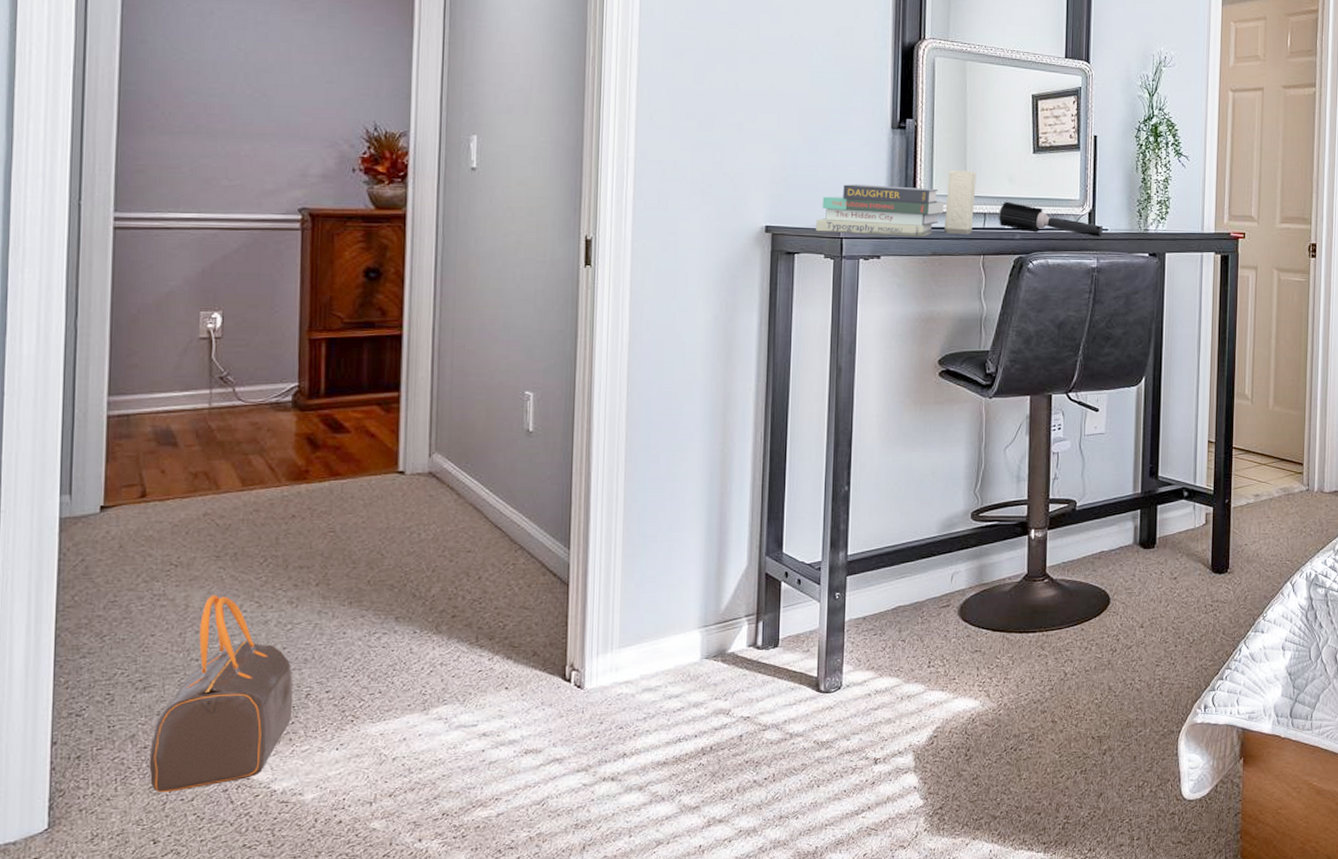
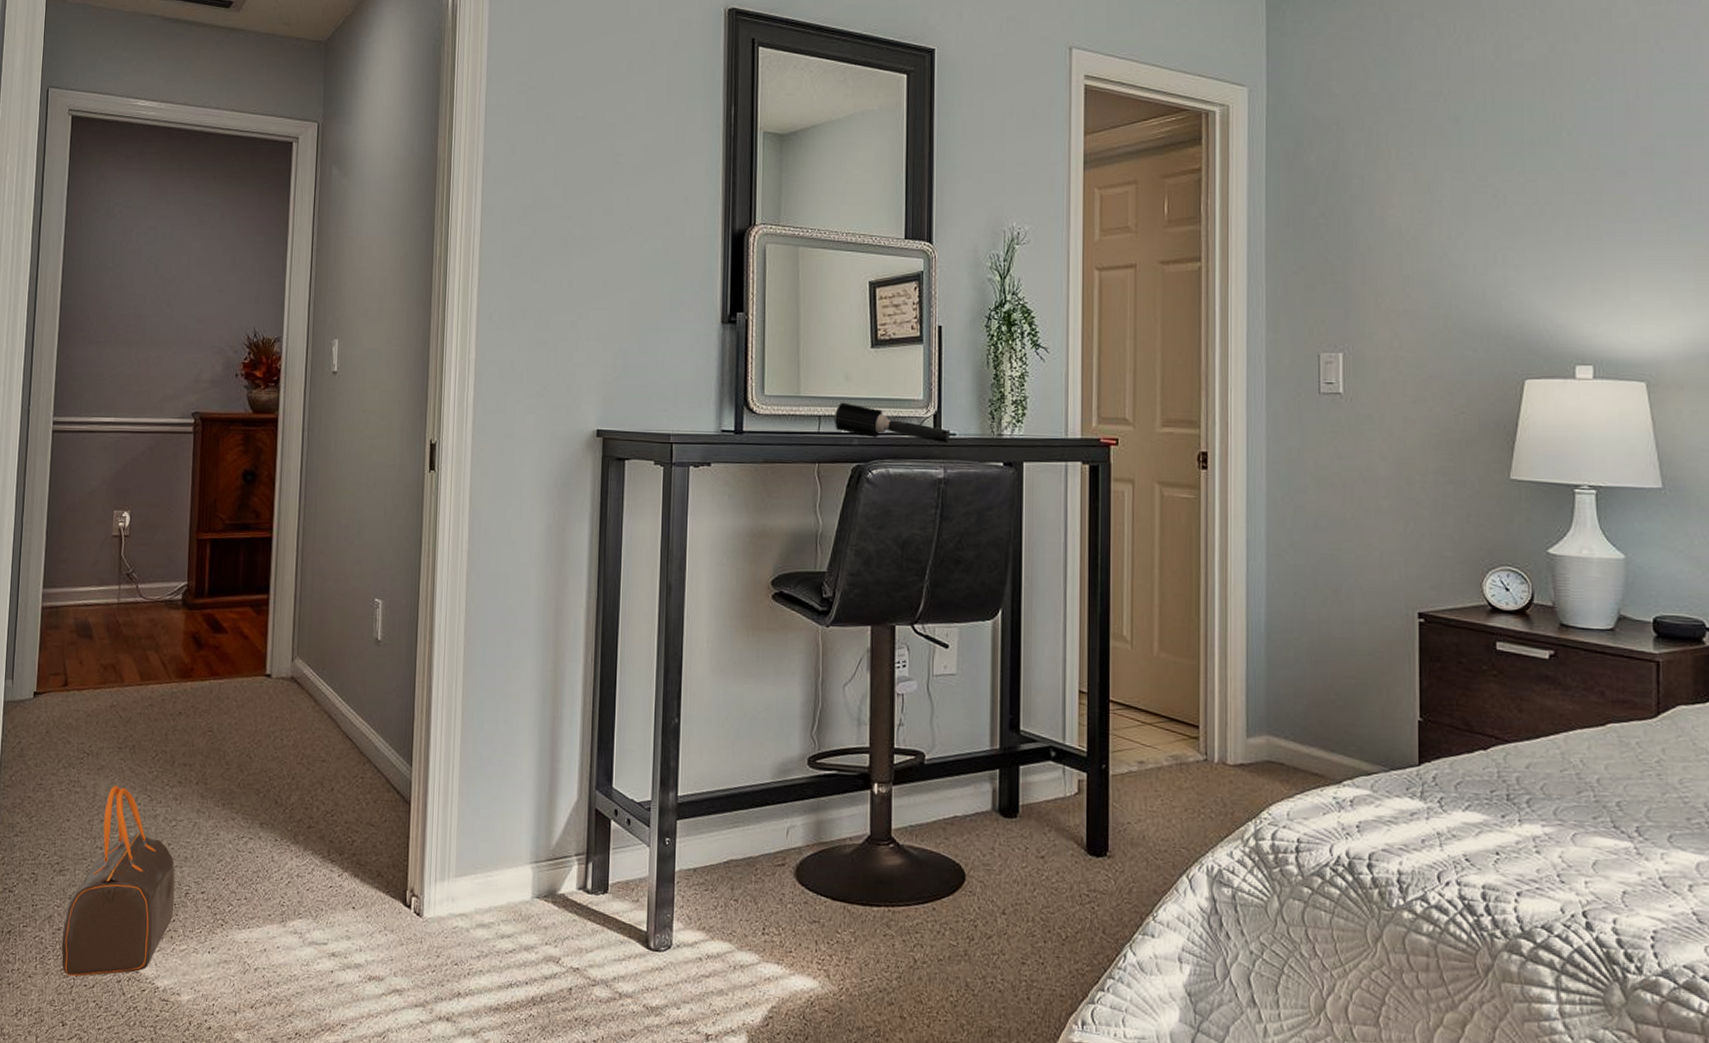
books: present [816,183,944,237] -> none [646,384,776,442]
candle: present [944,170,977,234] -> none [777,368,810,440]

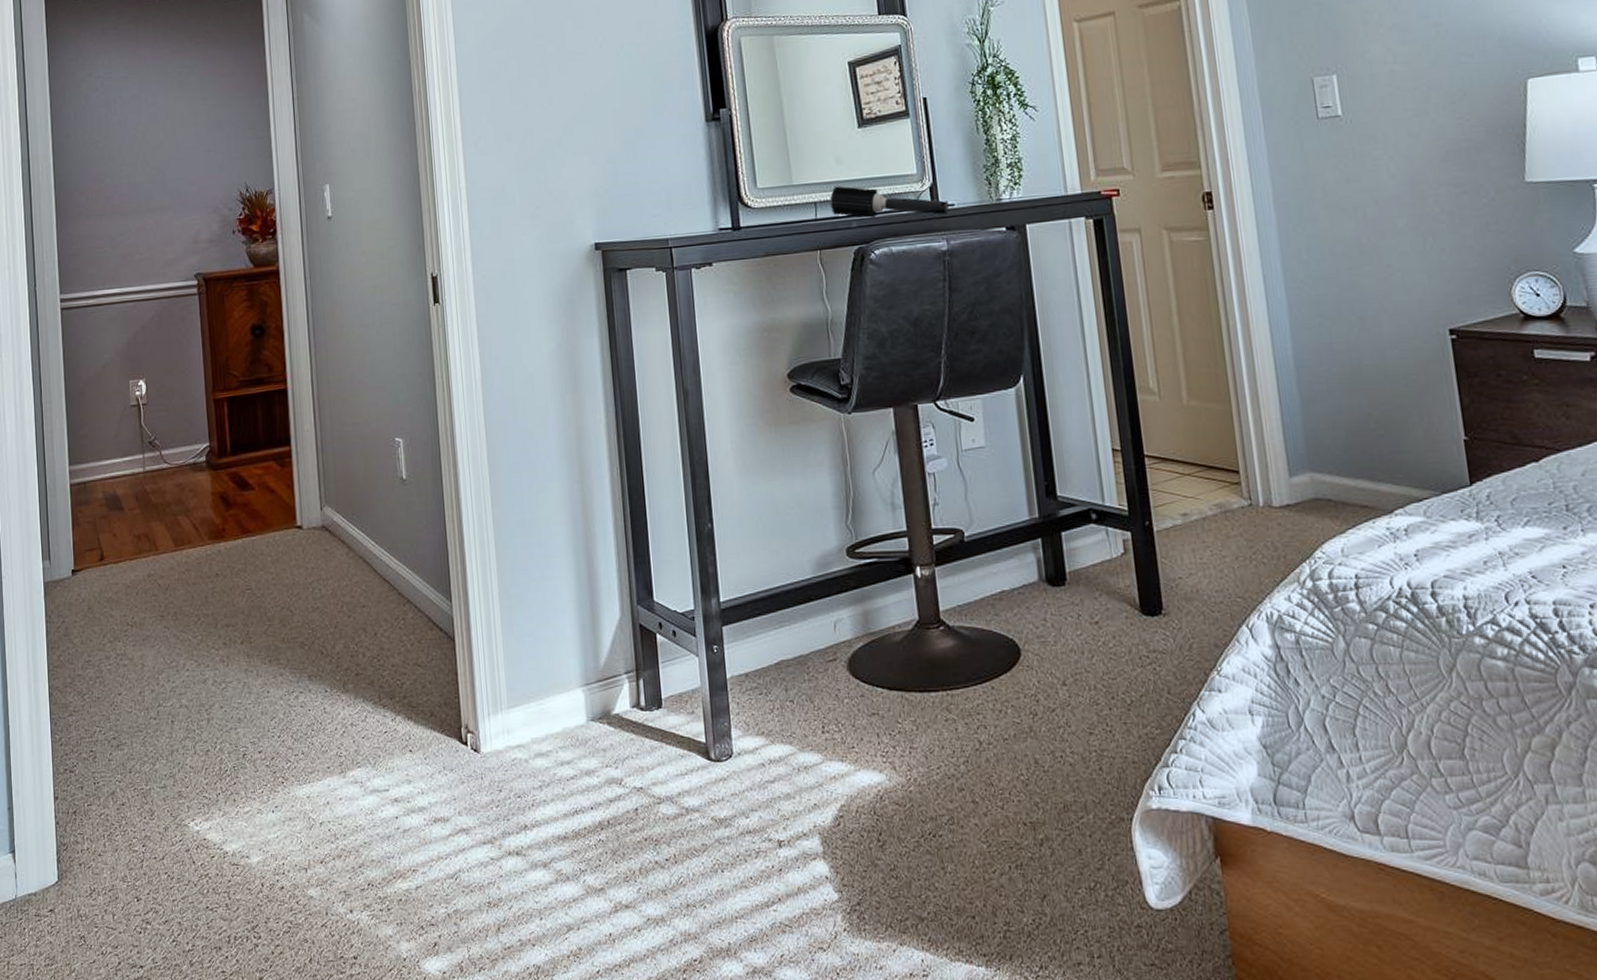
handbag: present [61,785,175,977] -> none [127,654,234,851]

